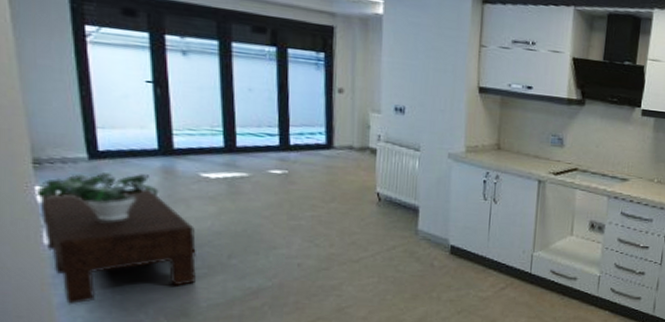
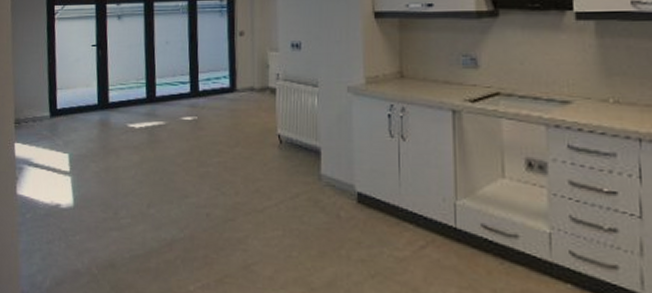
potted plant: present [34,172,159,221] -> none [13,128,97,172]
coffee table: present [39,188,196,305] -> none [16,140,123,252]

